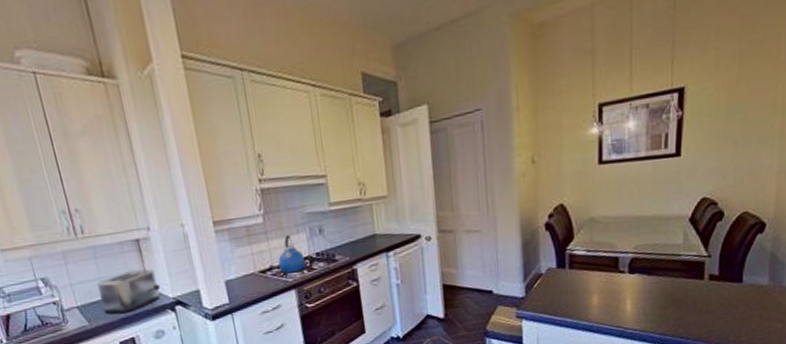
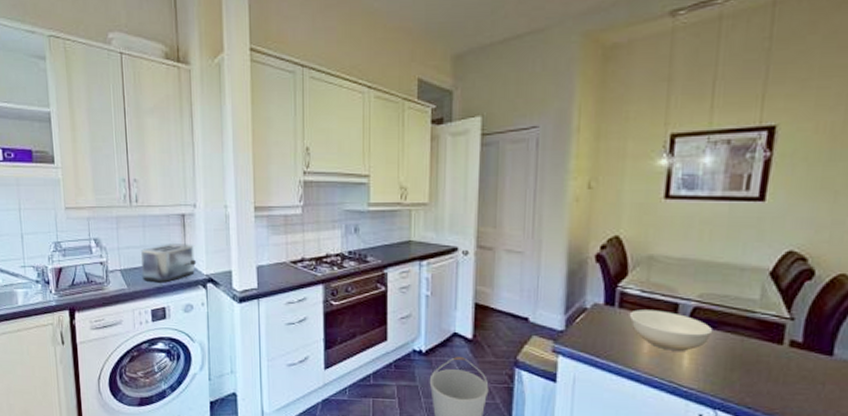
kettle: present [278,235,307,274] -> none [310,230,338,268]
bowl: none [578,265,648,300] -> present [629,309,713,351]

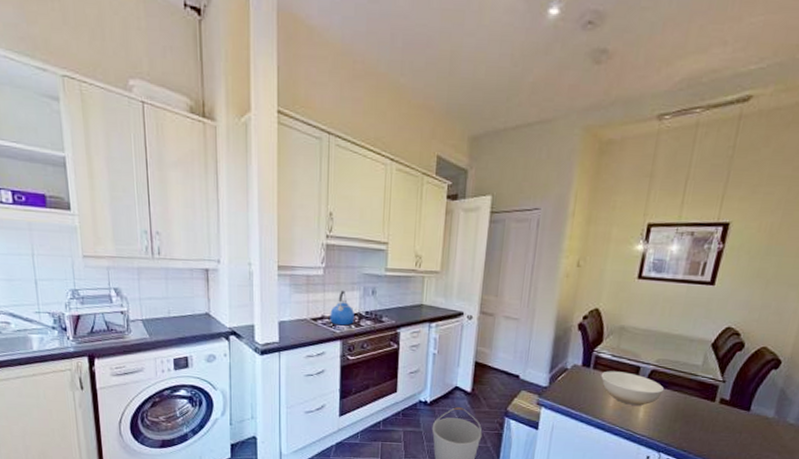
toaster: present [141,243,197,283] -> none [164,296,220,334]
kettle: none [310,230,338,268] -> present [330,291,355,326]

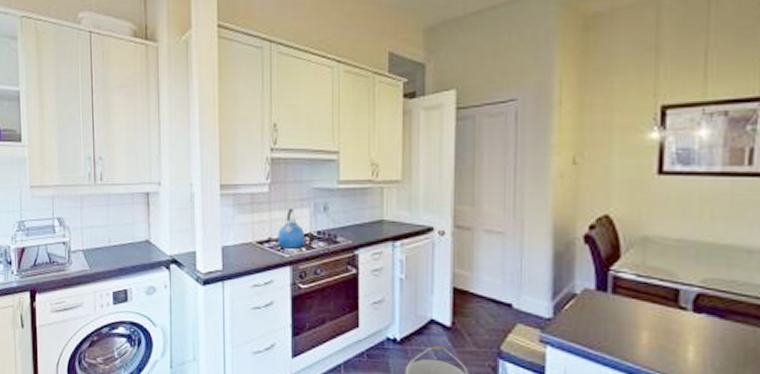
bowl: present [601,371,665,405] -> none [624,296,721,343]

